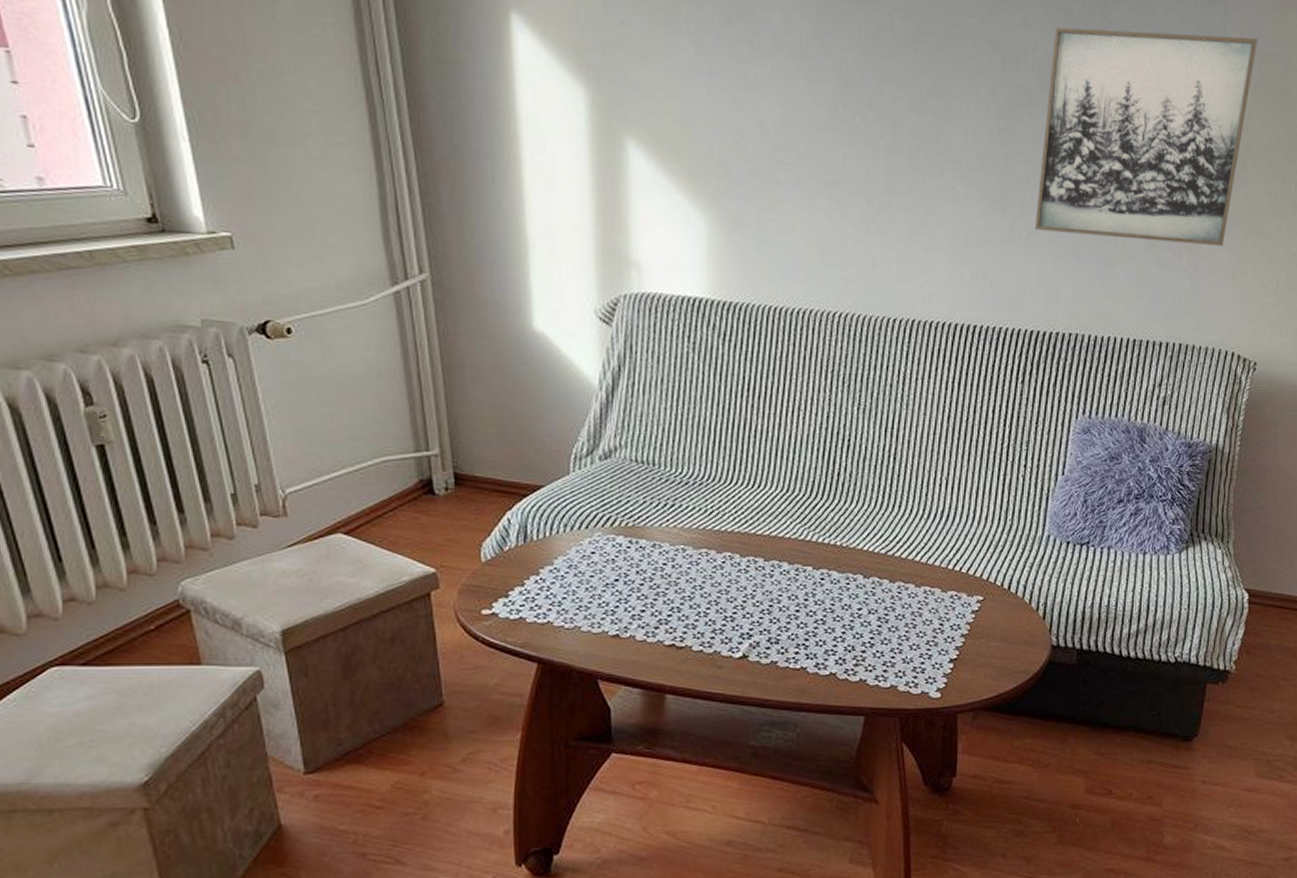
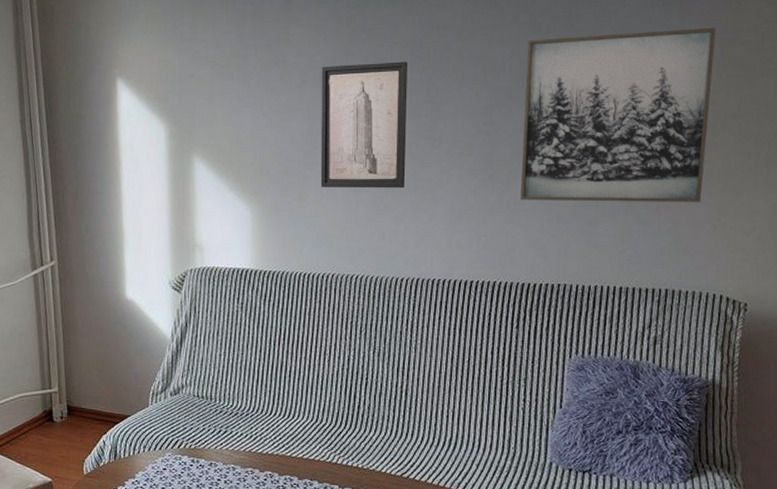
wall art: none [797,30,912,205] -> present [320,61,408,188]

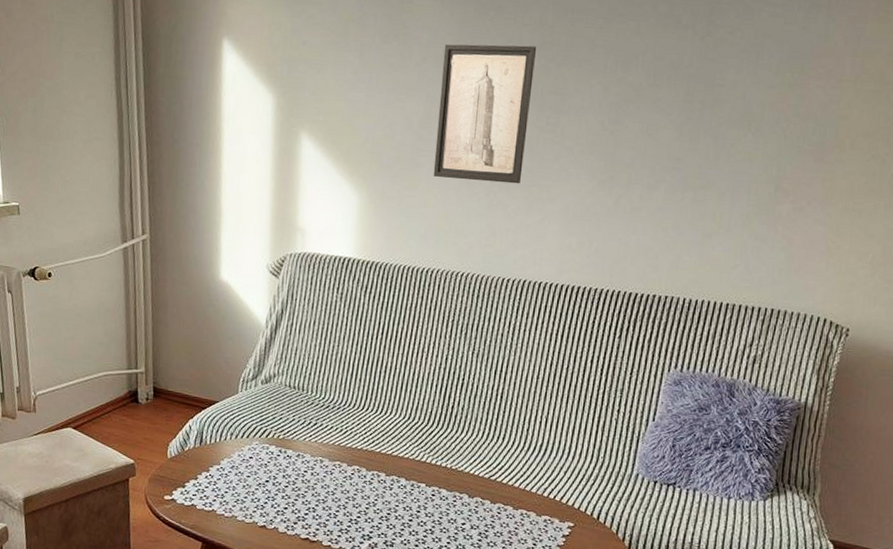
wall art: present [520,27,716,202] -> none [637,33,860,222]

